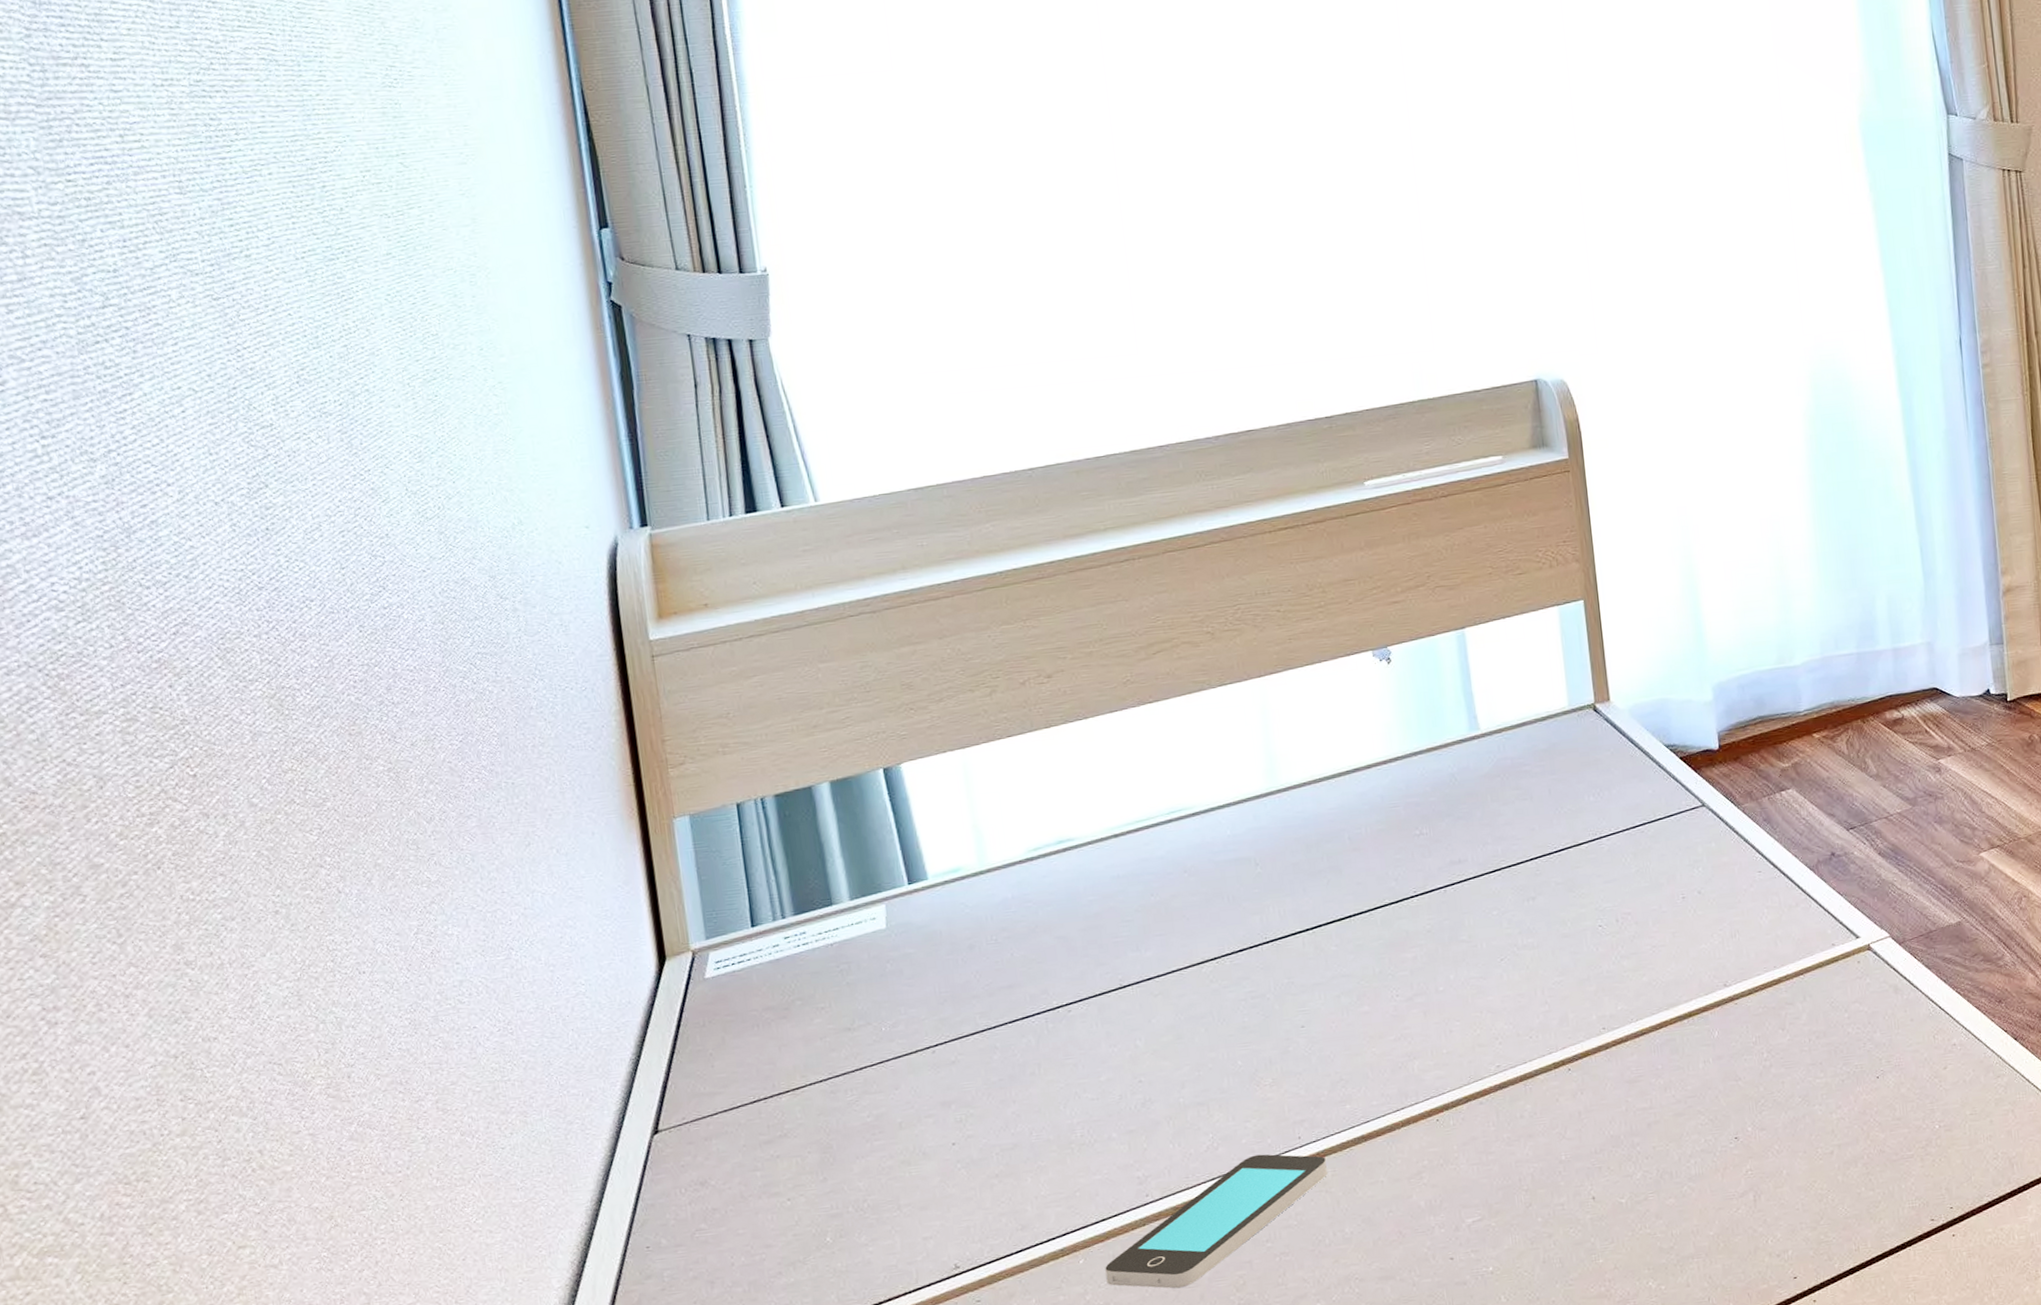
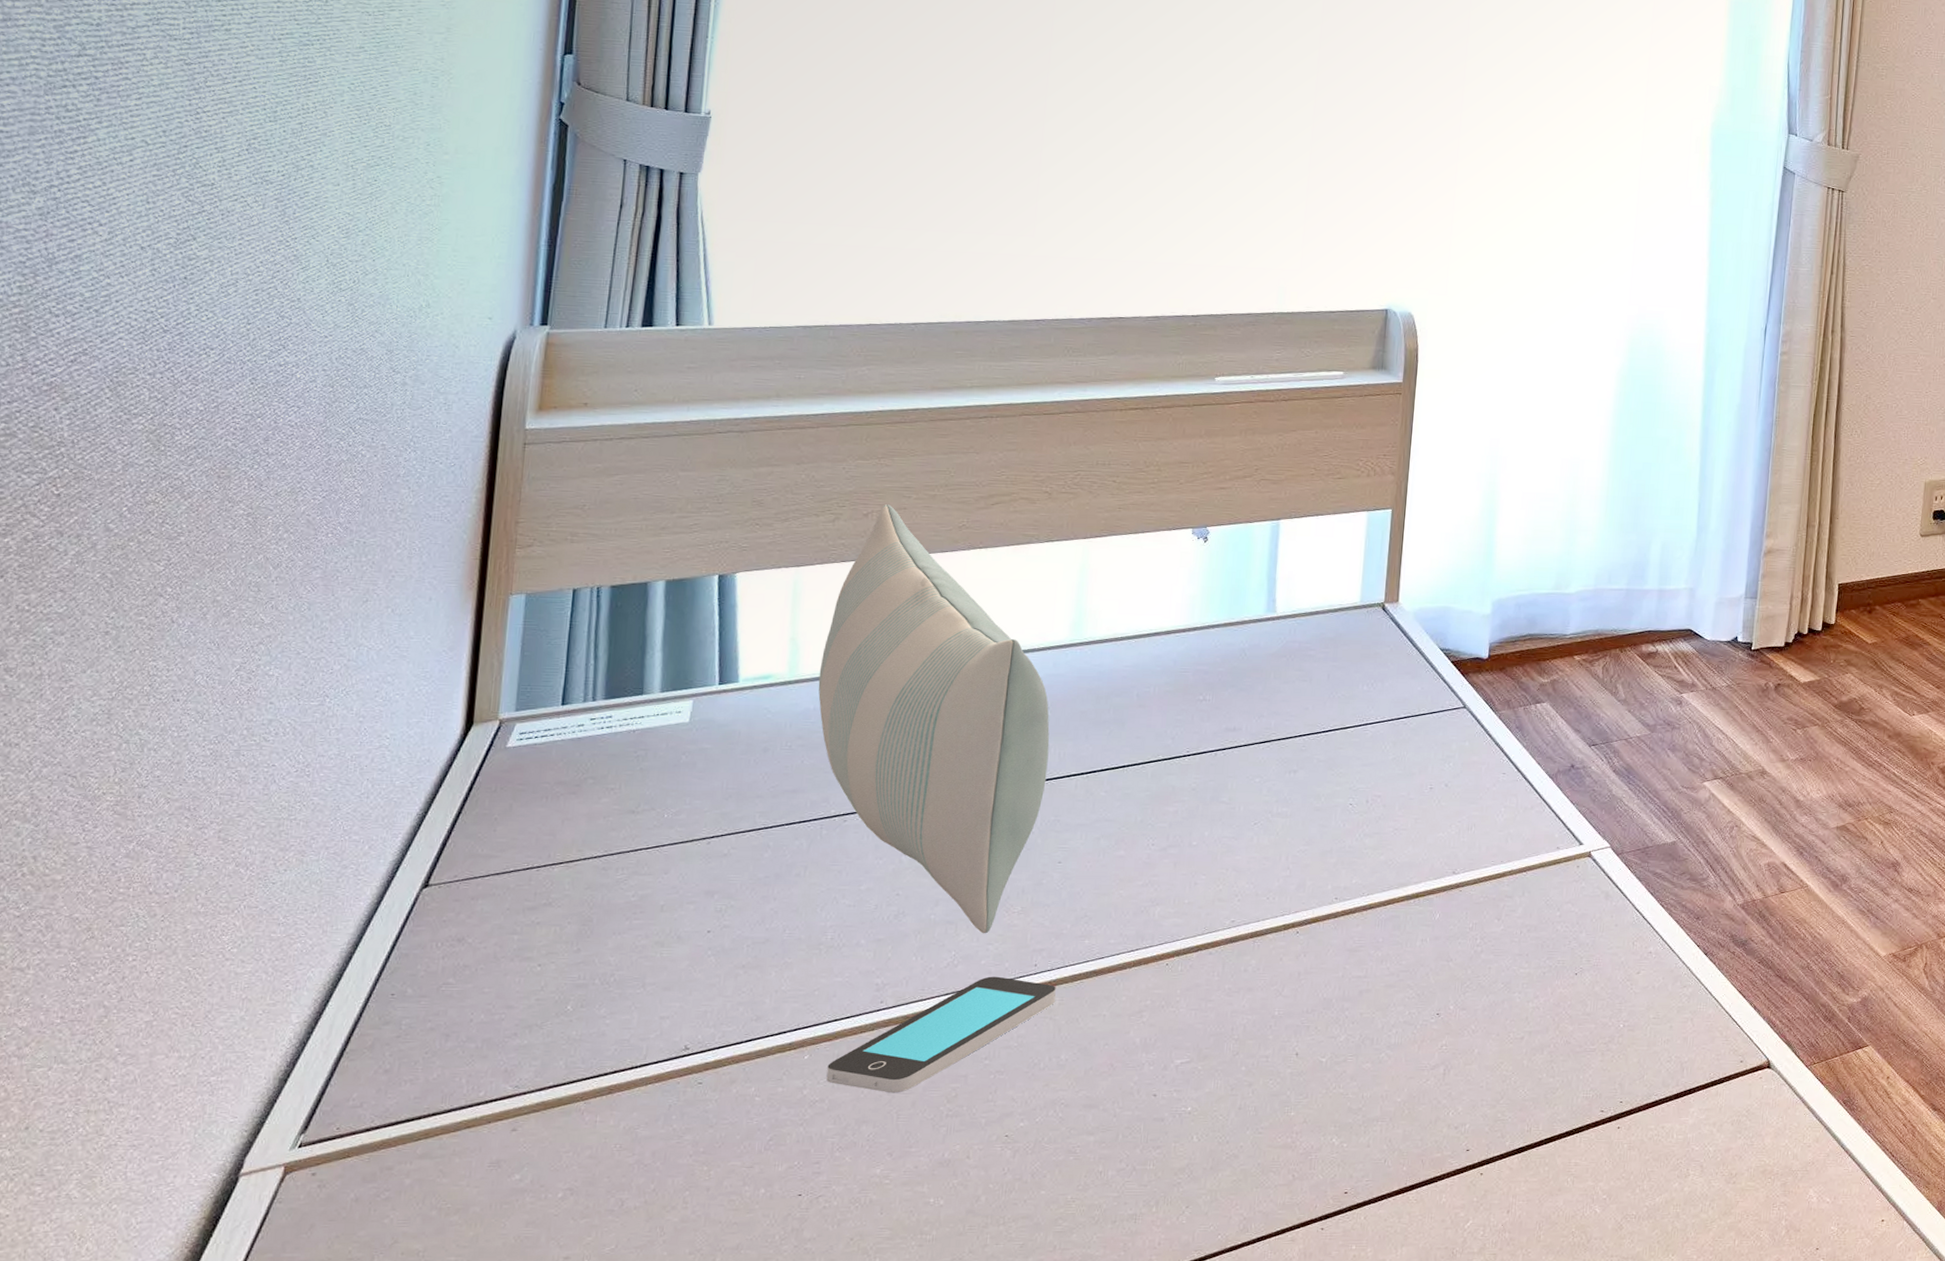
pillow: none [1008,669,1272,1112] -> present [818,504,1050,934]

